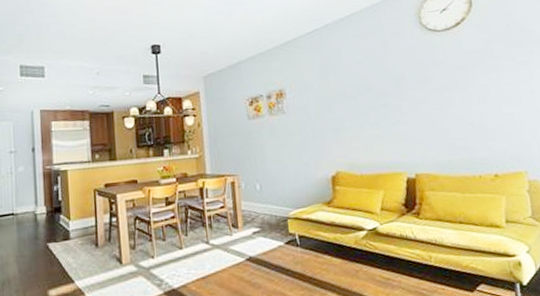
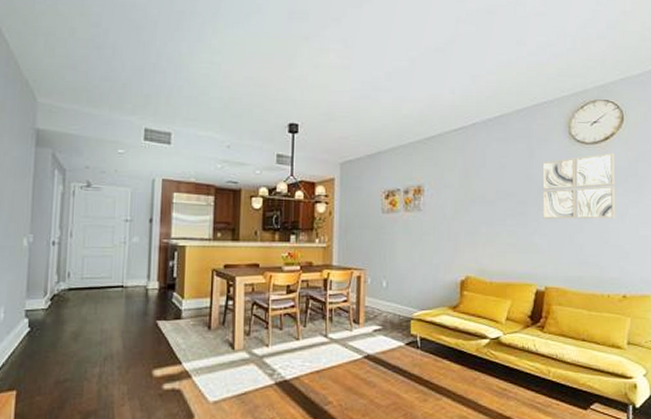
wall art: none [397,37,476,108] -> present [542,152,615,219]

